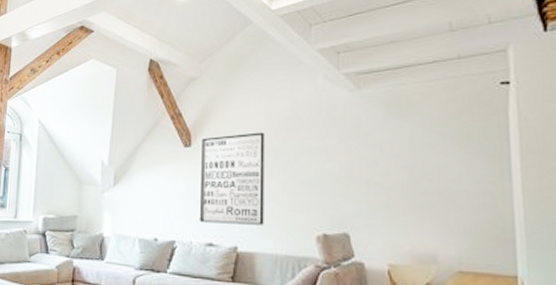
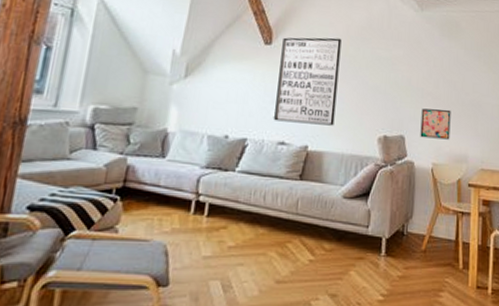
wall art: none [369,201,410,237] -> present [420,108,451,140]

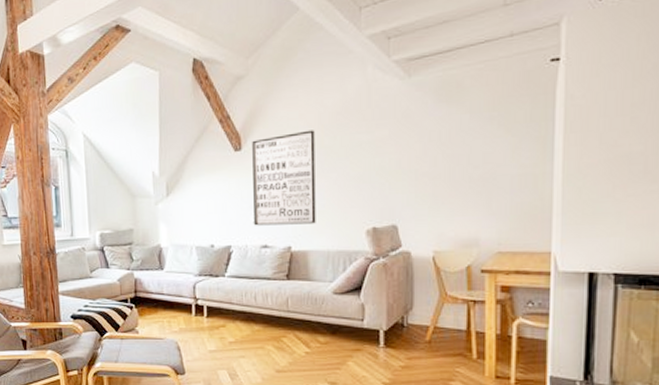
wall art: present [420,108,451,140] -> none [416,189,455,225]

